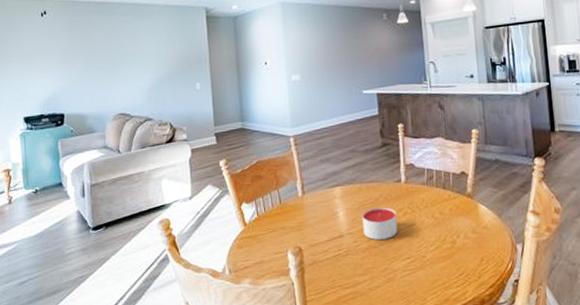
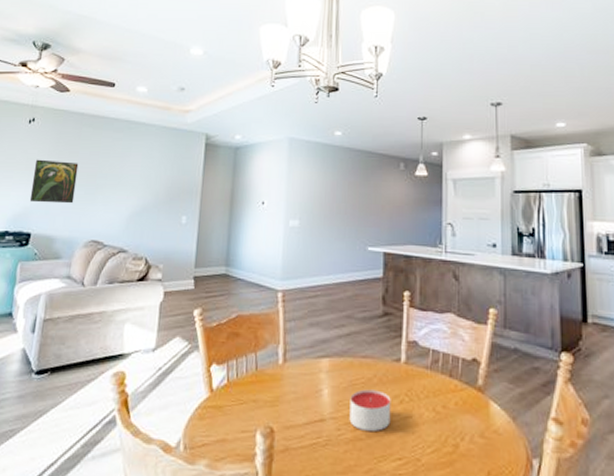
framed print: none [54,47,97,87] -> present [29,159,79,204]

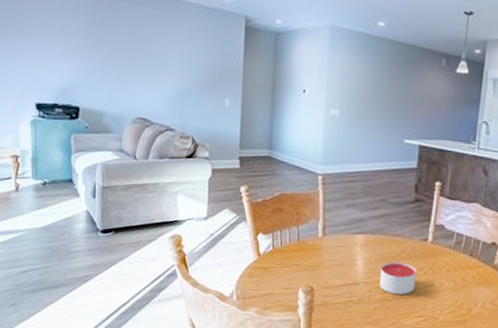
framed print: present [29,159,79,204] -> none [73,33,118,81]

